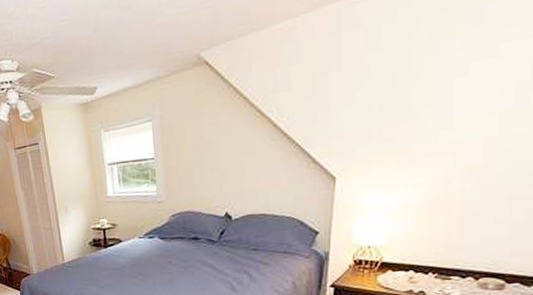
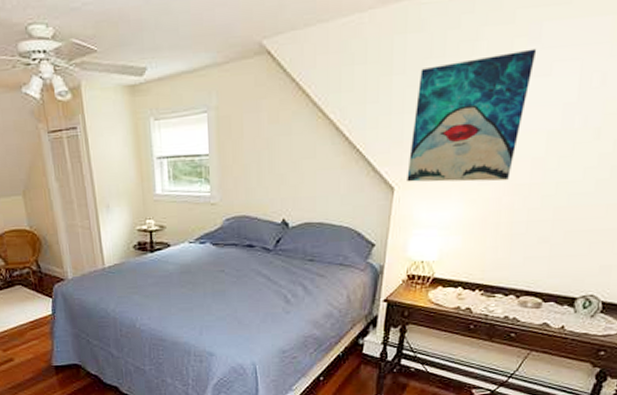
wall art: none [348,32,482,171] -> present [407,48,537,182]

